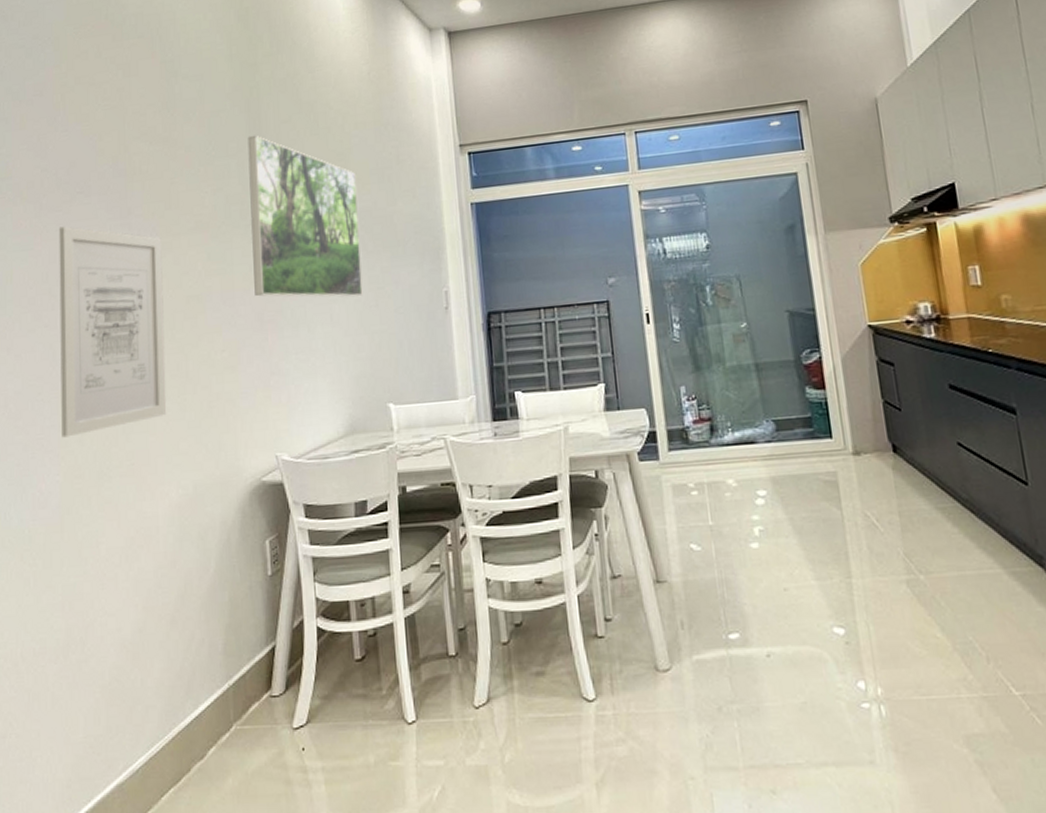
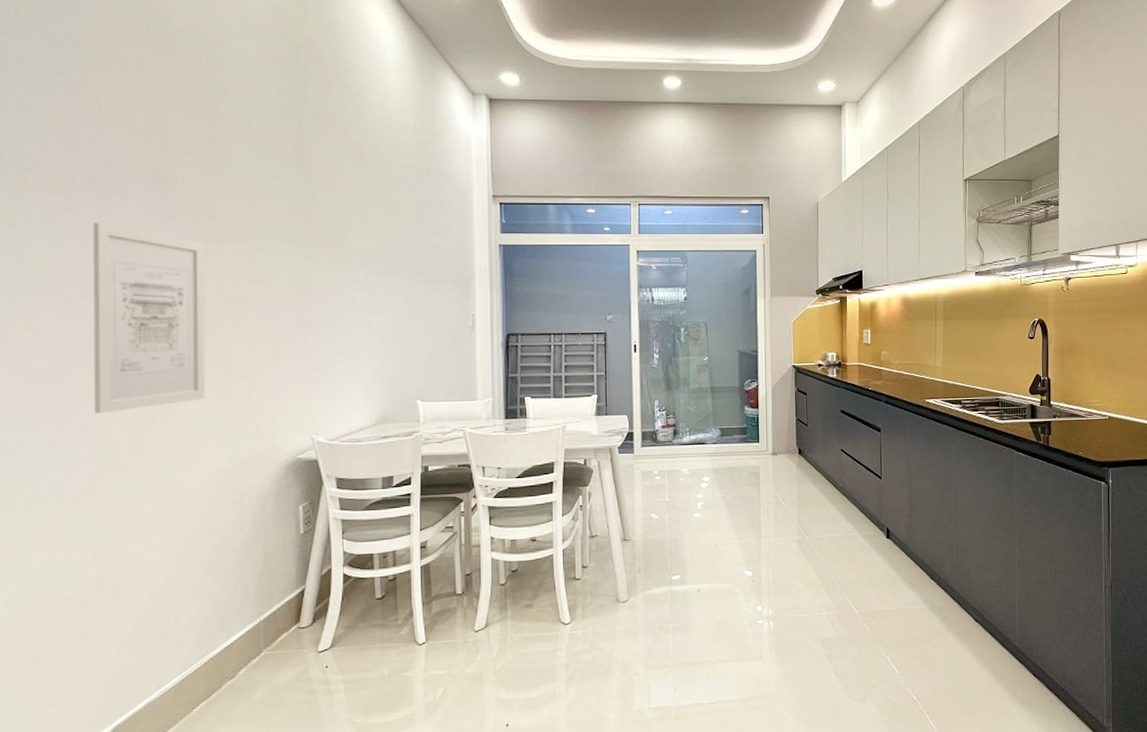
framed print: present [247,135,363,297] -> none [295,162,399,312]

